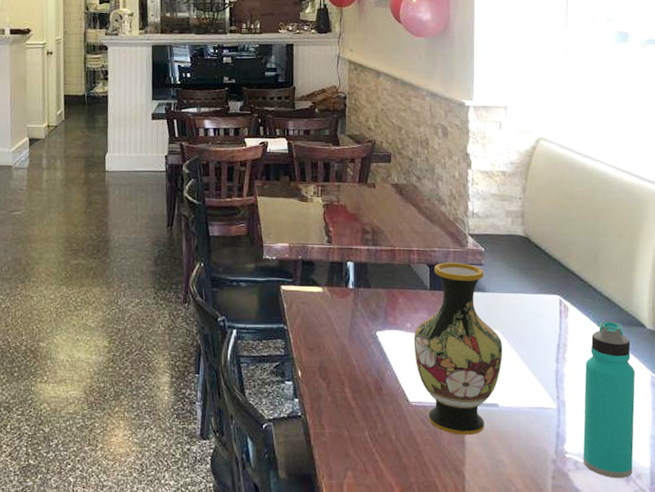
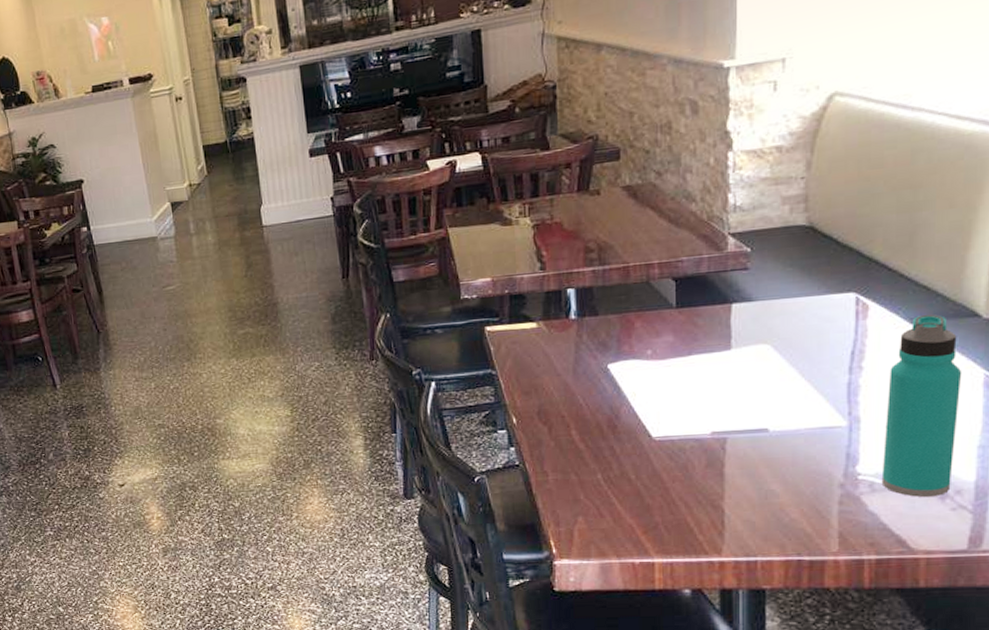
vase: present [414,262,503,435] -> none [656,270,775,468]

